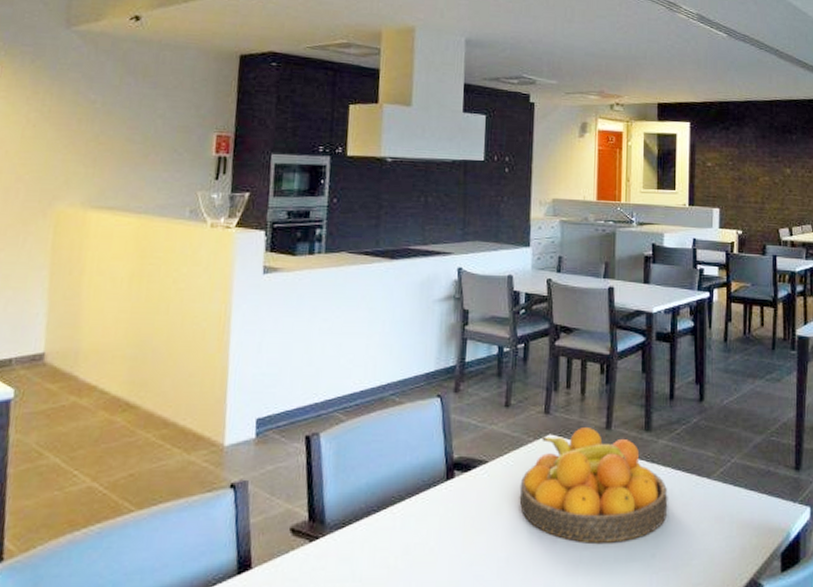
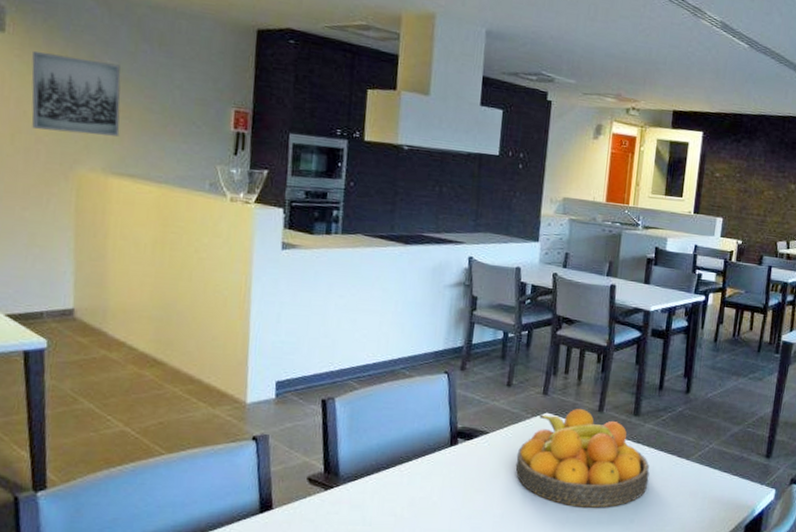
wall art: none [13,92,104,170] -> present [31,52,121,137]

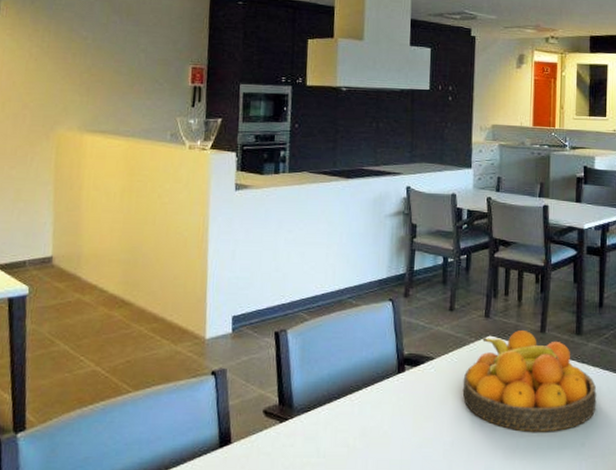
wall art: present [31,52,121,137] -> none [20,30,95,98]

